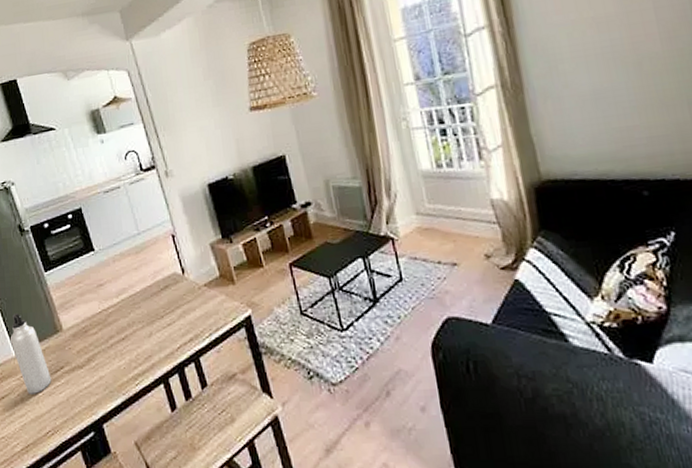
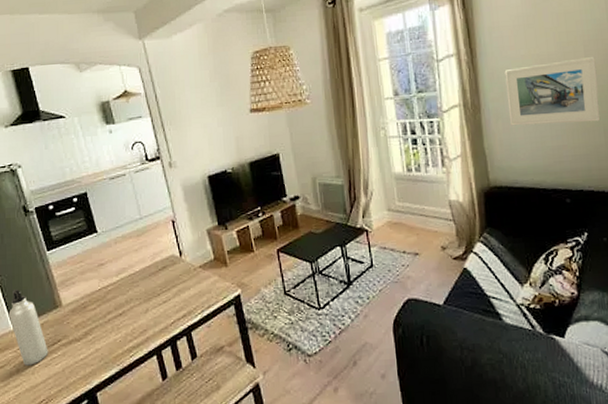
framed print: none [550,14,682,107] -> present [504,57,601,126]

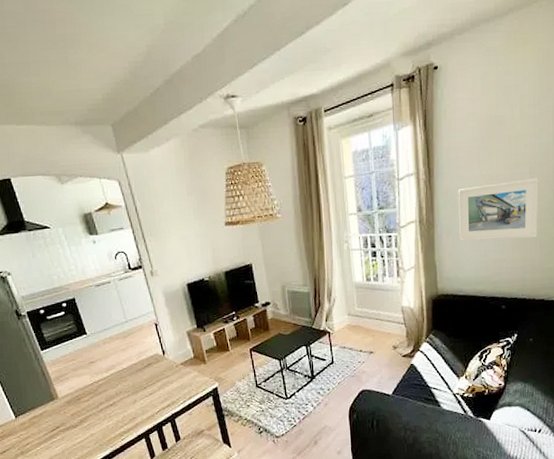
water bottle: present [8,290,49,366] -> none [9,384,49,449]

